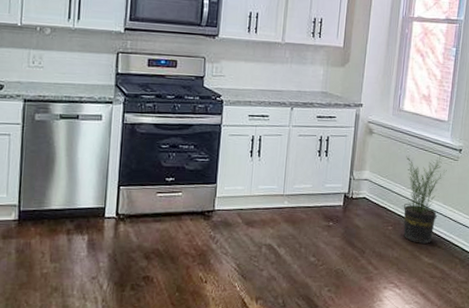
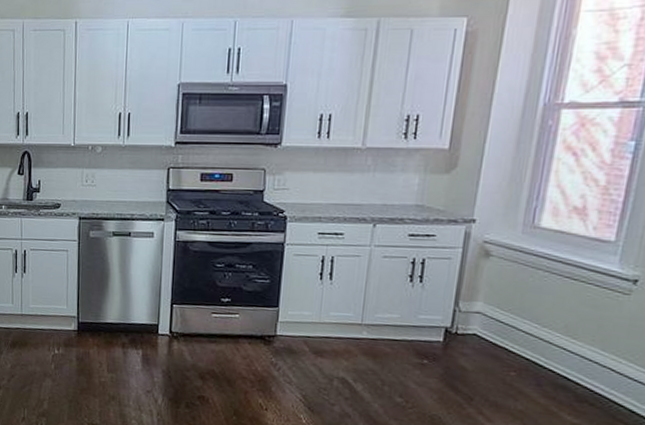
potted plant: present [403,155,447,244] -> none [533,286,610,399]

